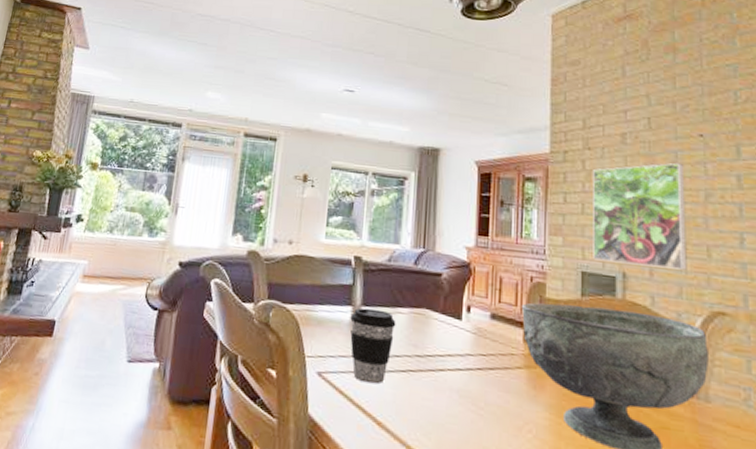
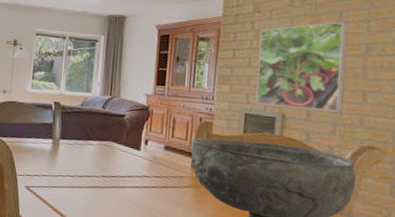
coffee cup: present [350,307,396,385] -> none [51,140,87,196]

